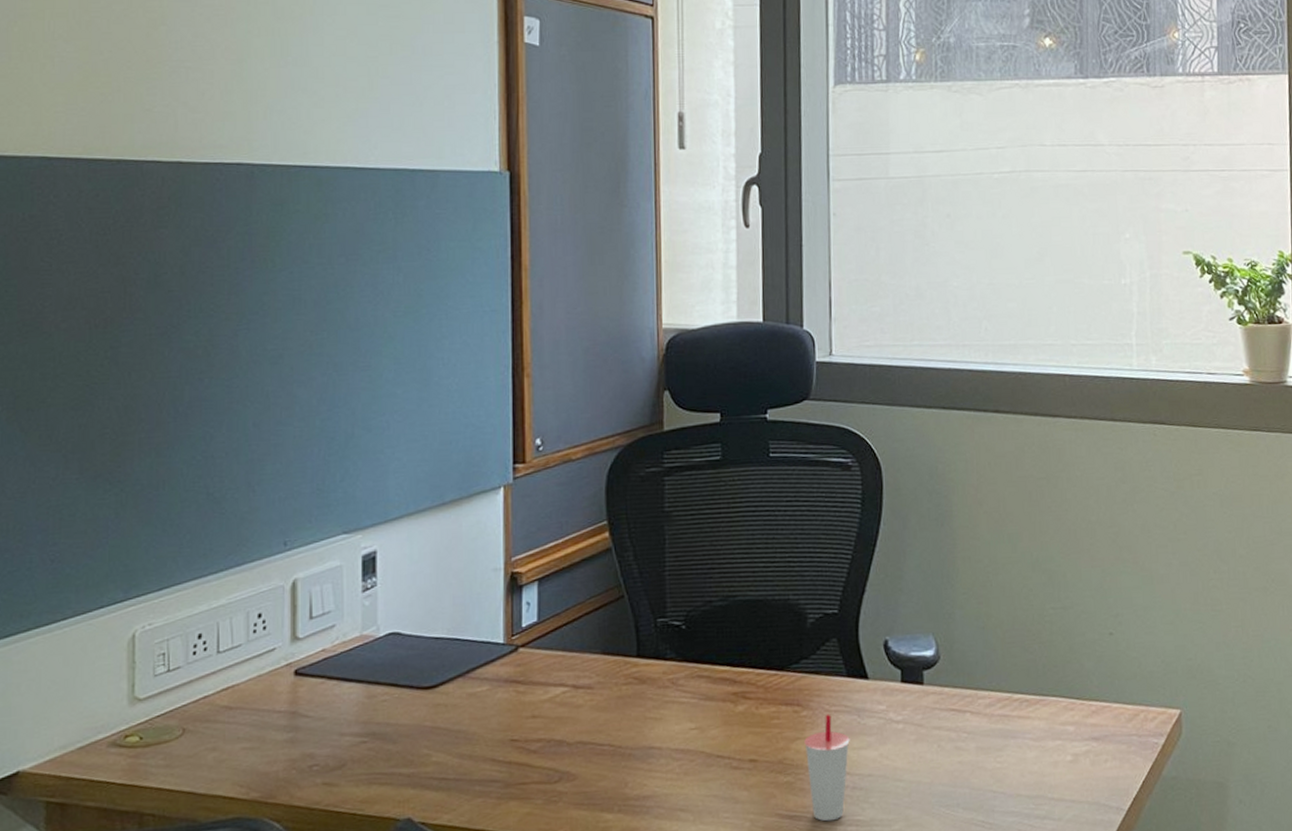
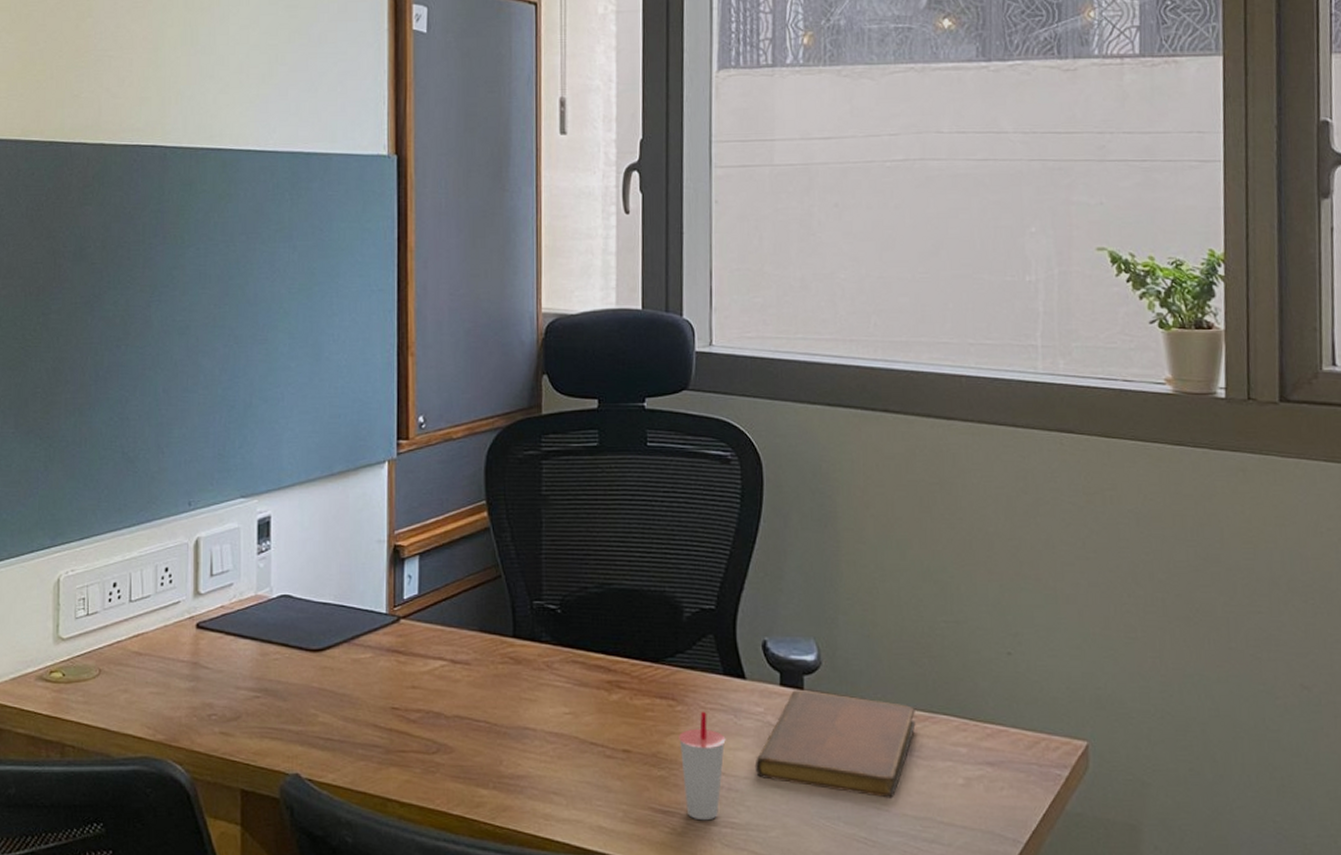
notebook: none [878,685,1028,781] -> present [754,690,916,798]

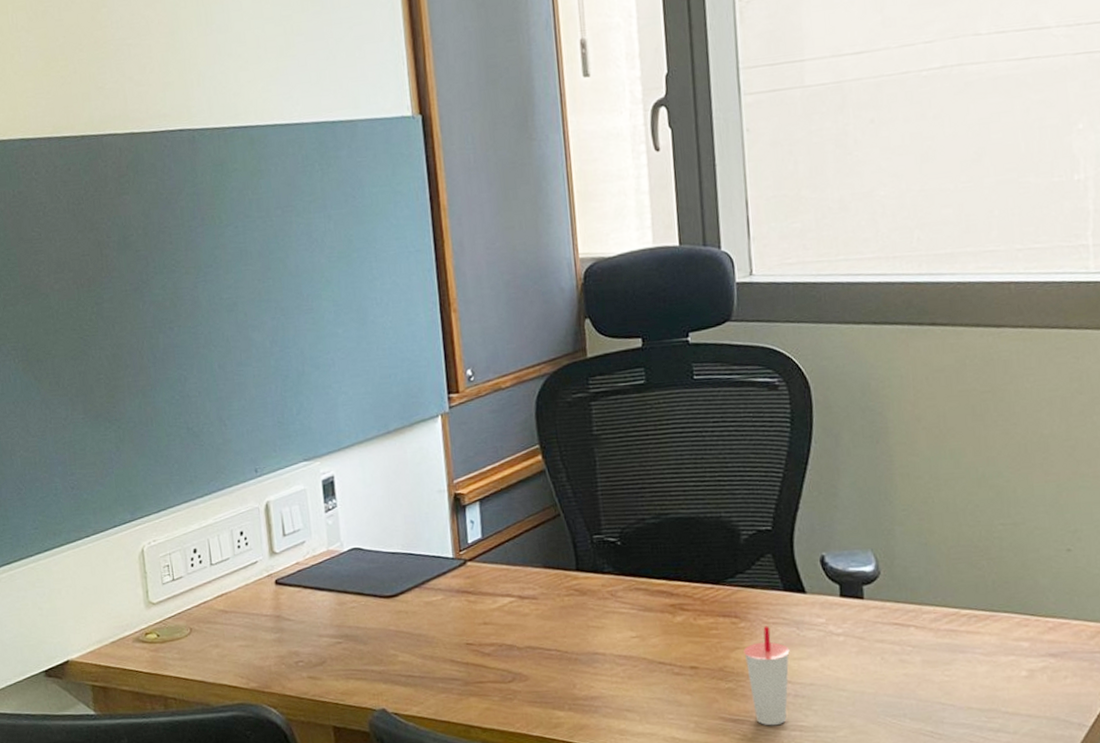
notebook: present [754,690,916,798] -> none [819,599,977,694]

